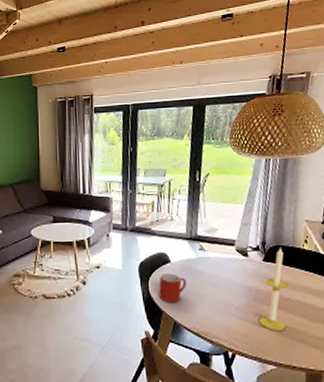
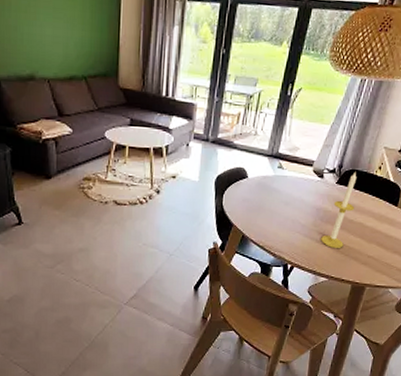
mug: present [159,273,187,303] -> none [232,188,260,218]

